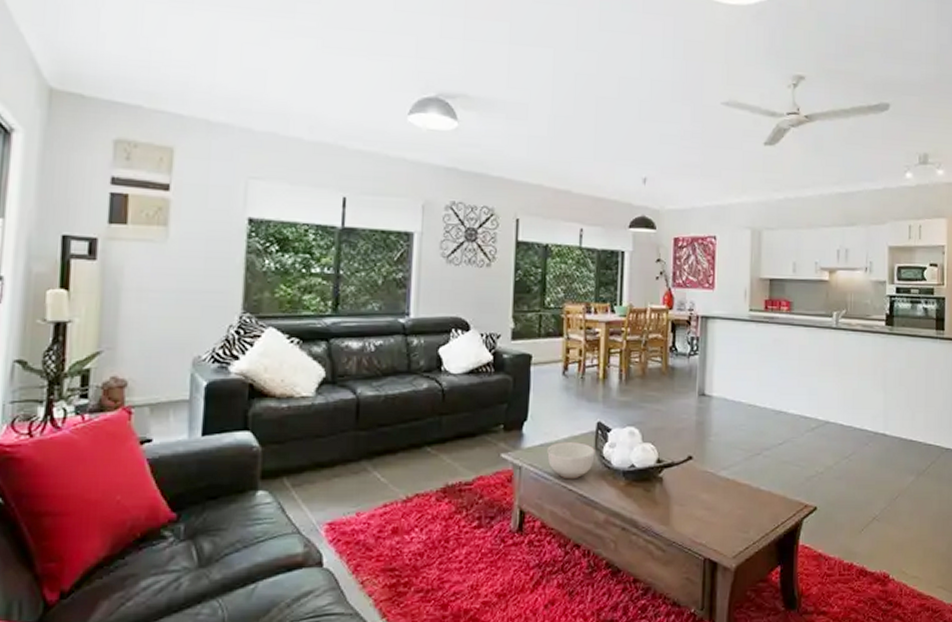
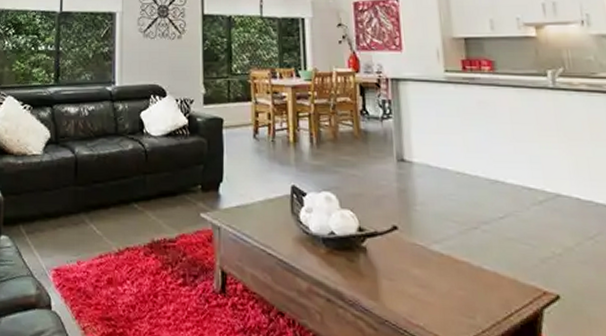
bowl: present [547,441,595,479] -> none [244,203,292,244]

